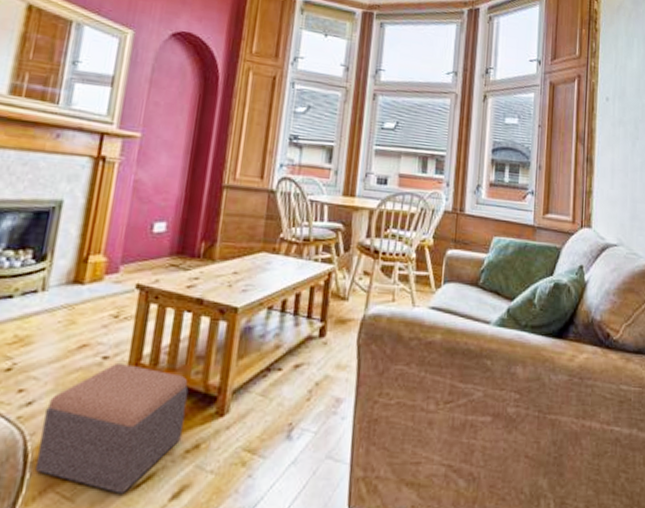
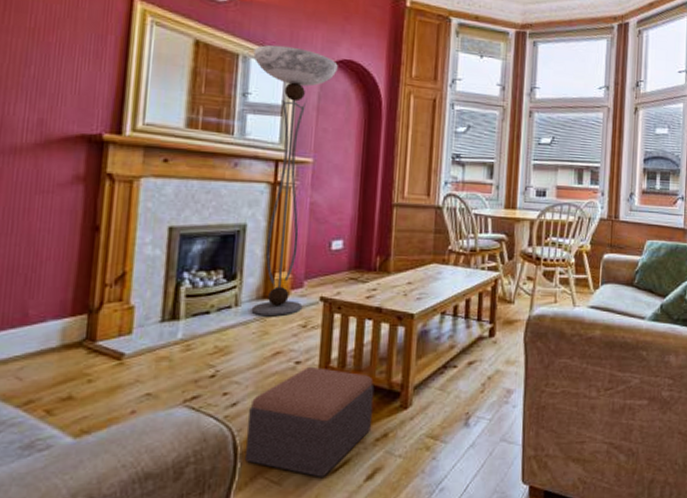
floor lamp: none [58,13,176,304] -> present [251,45,338,316]

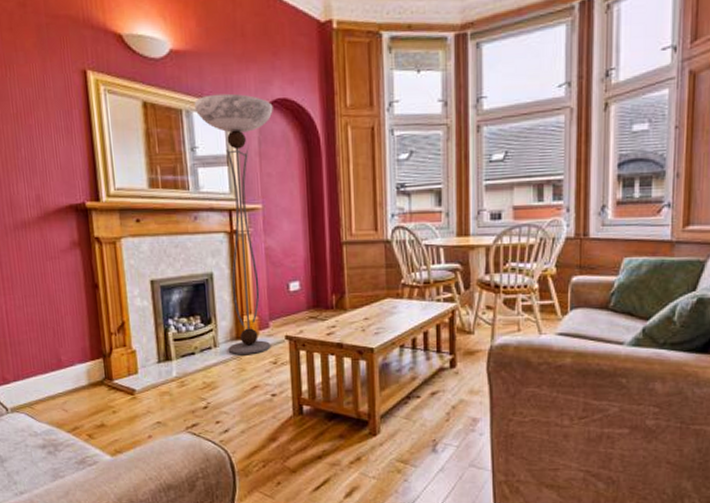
footstool: present [244,366,375,477] -> none [239,398,346,493]

